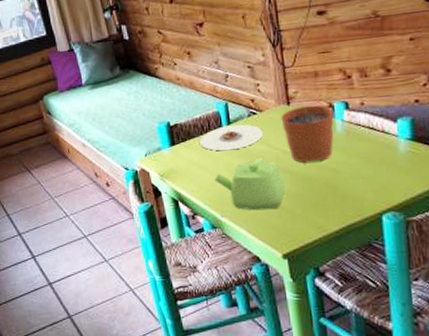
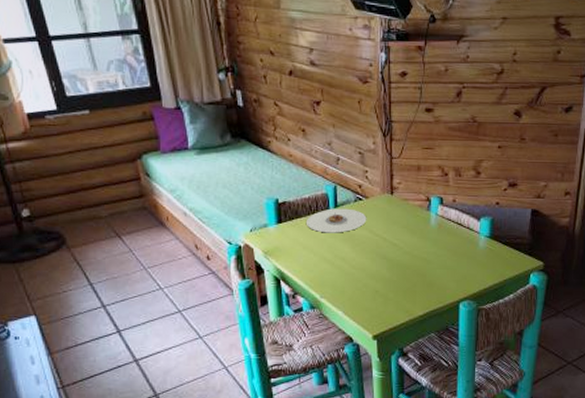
teapot: present [214,157,285,211] -> none [317,242,381,293]
plant pot: present [281,92,334,164] -> none [384,183,430,252]

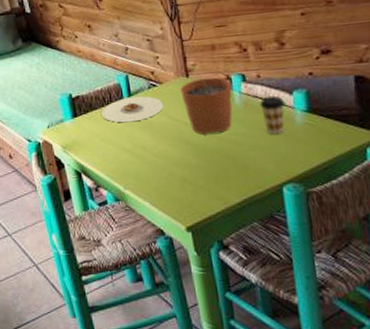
plant pot: none [384,183,430,252] -> present [180,64,233,135]
coffee cup: none [451,220,473,256] -> present [259,95,286,134]

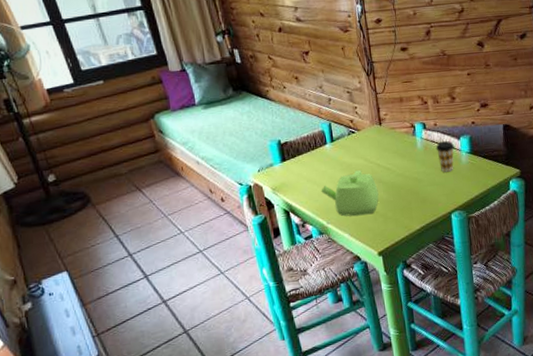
plate: present [100,96,164,123] -> none [307,141,361,166]
teapot: none [117,129,187,183] -> present [321,170,379,217]
plant pot: present [180,64,233,135] -> none [374,114,415,175]

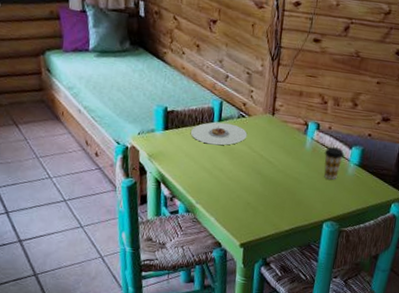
plate: none [307,141,361,166] -> present [190,122,248,146]
teapot: present [321,170,379,217] -> none [197,156,255,204]

